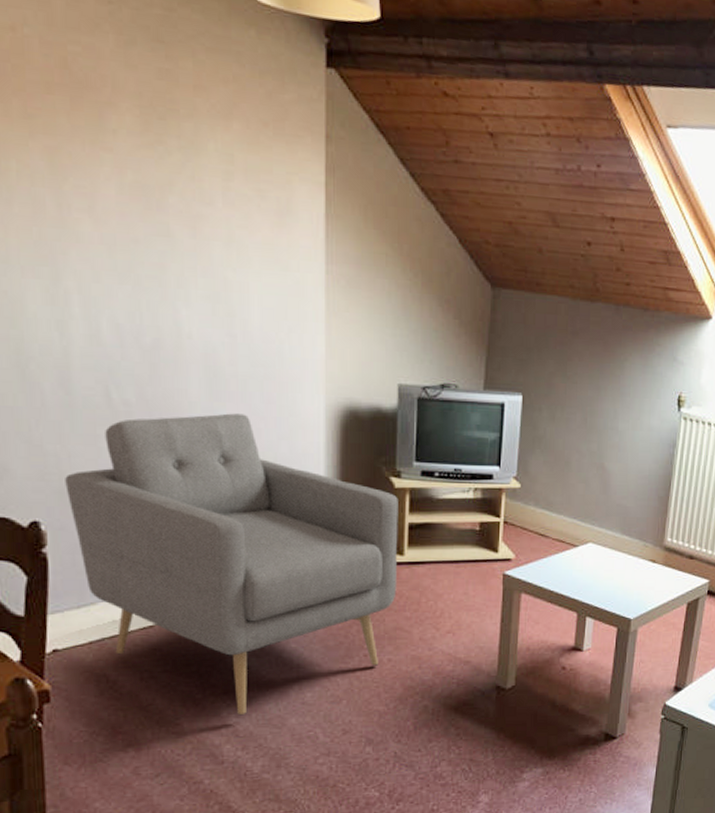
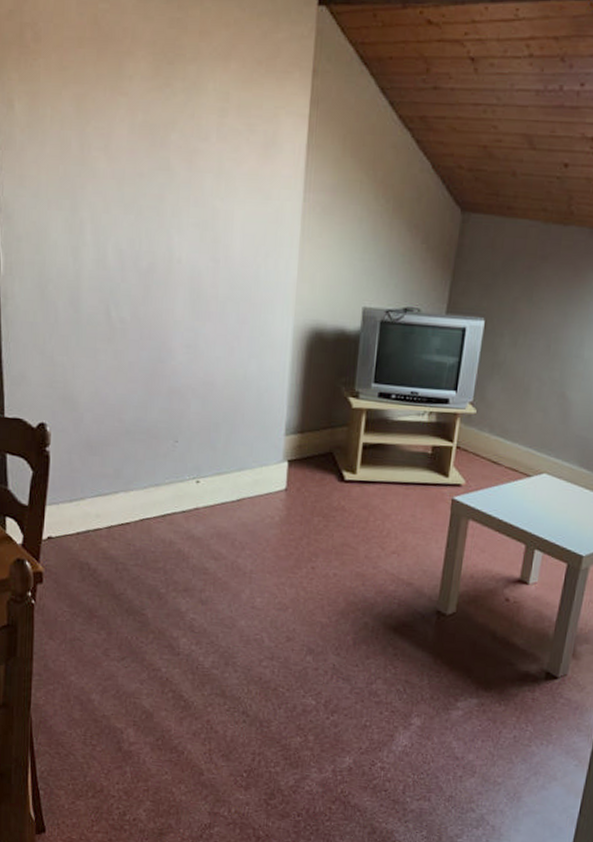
armchair: present [65,413,398,716] -> none [68,332,355,613]

